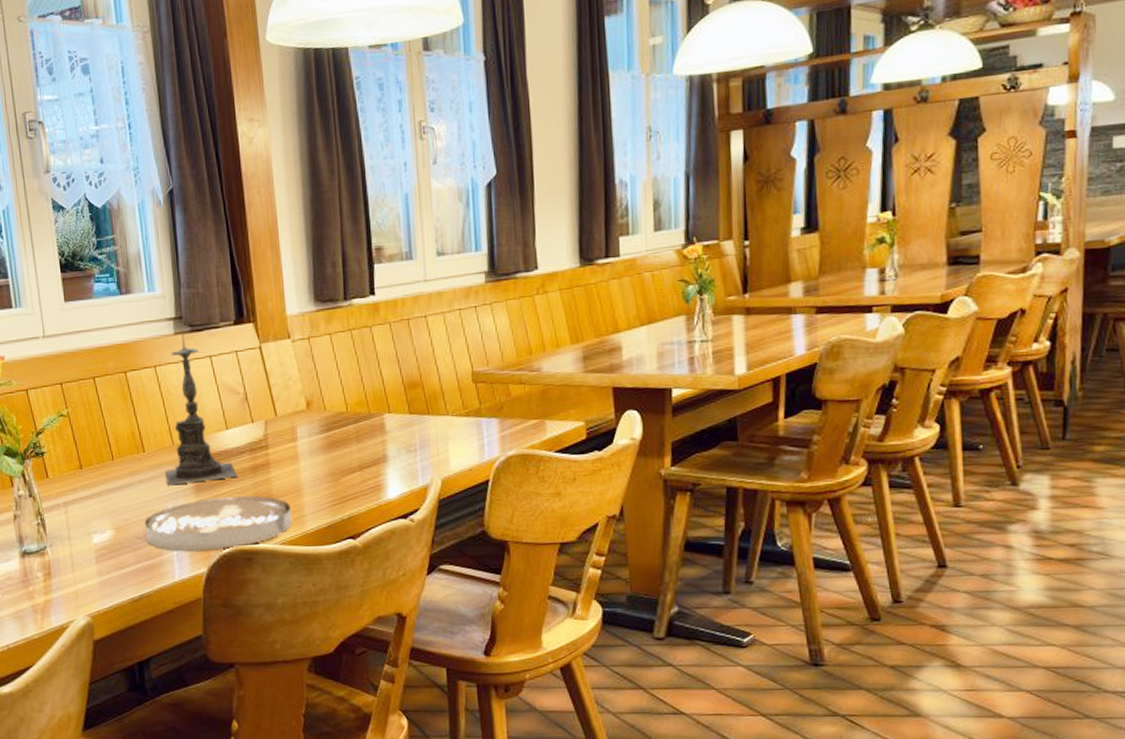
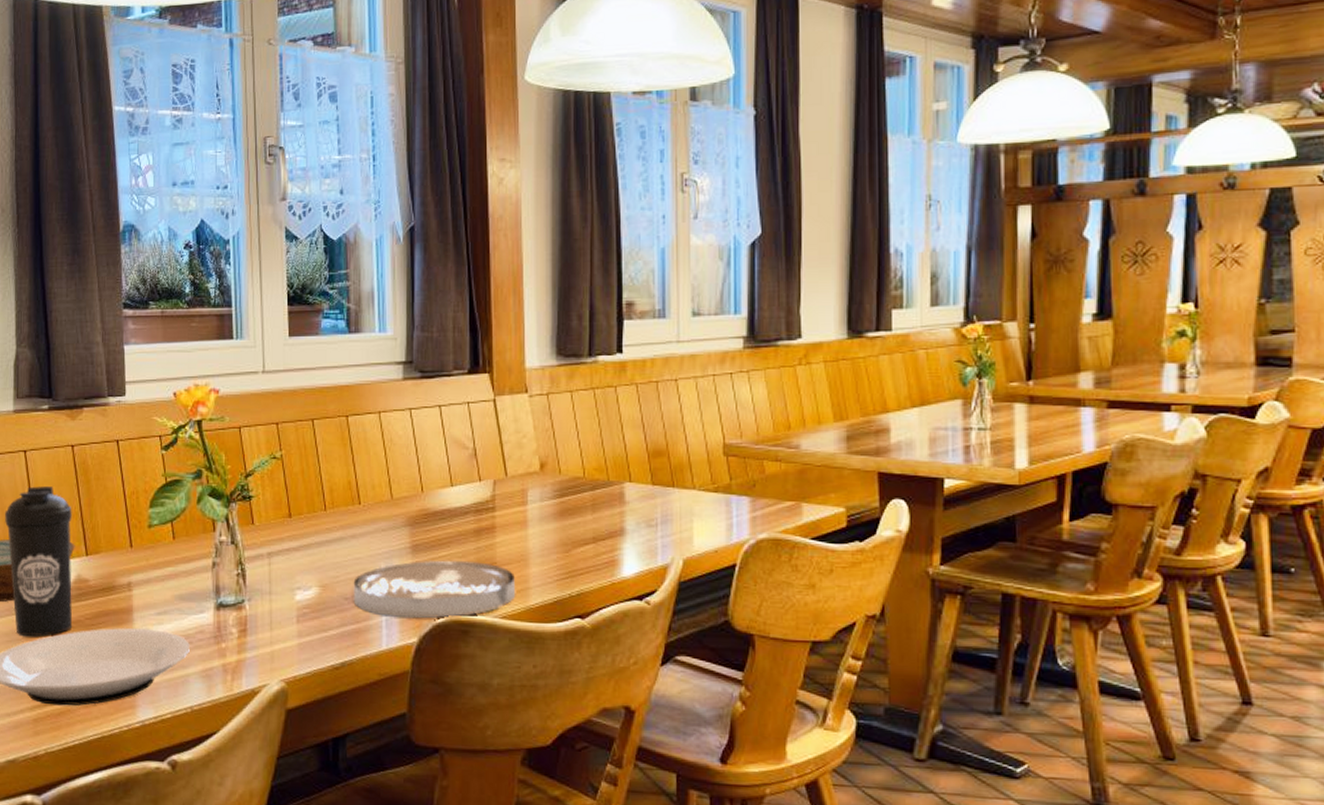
candle holder: present [166,329,237,486] -> none [381,374,459,544]

